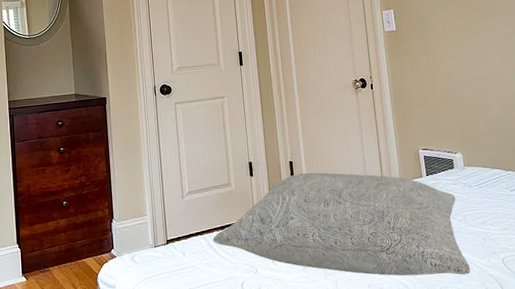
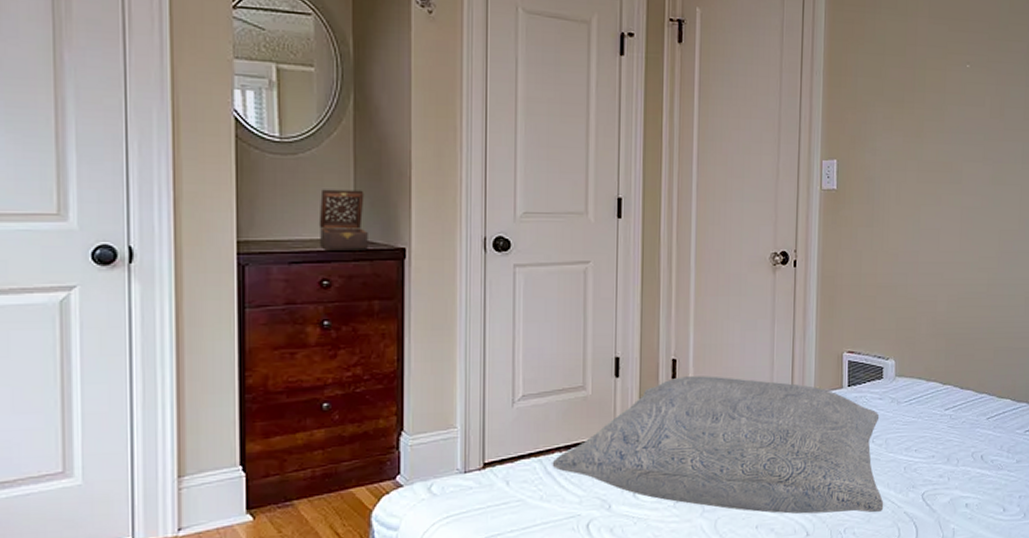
jewelry box: none [53,63,84,104] -> present [318,189,368,252]

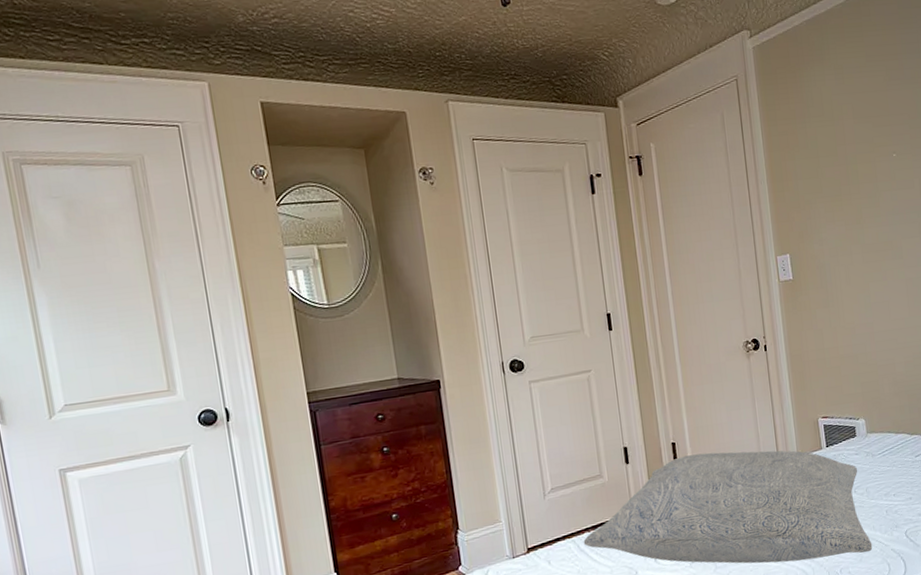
jewelry box: present [318,189,368,252] -> none [366,337,410,392]

